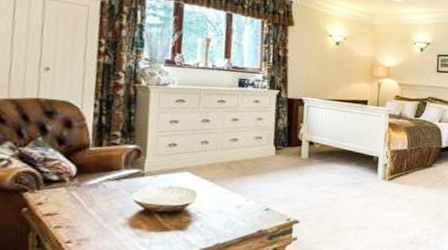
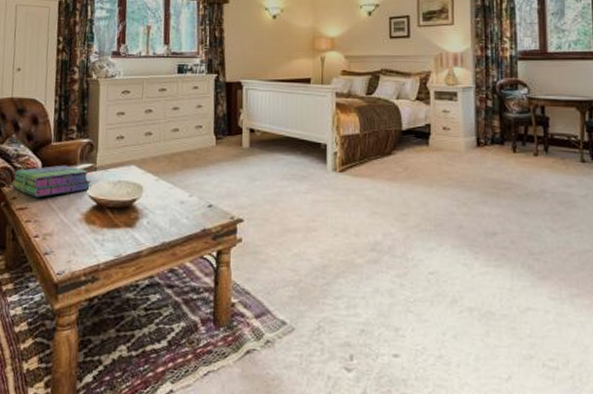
stack of books: none [37,170,138,203] -> present [12,165,92,197]

